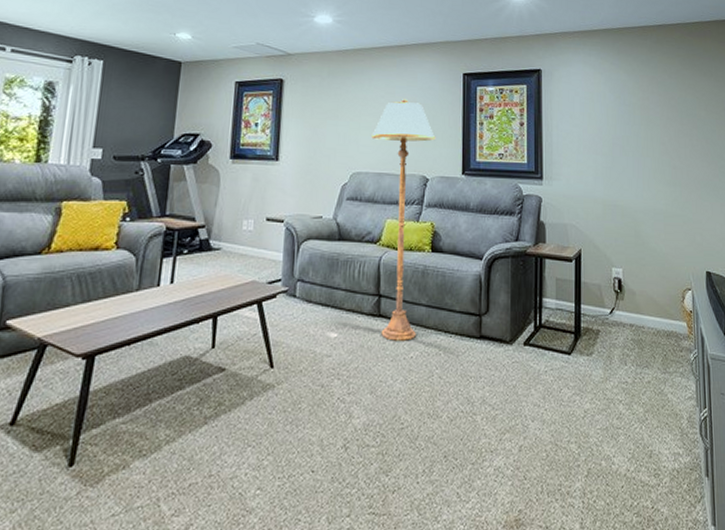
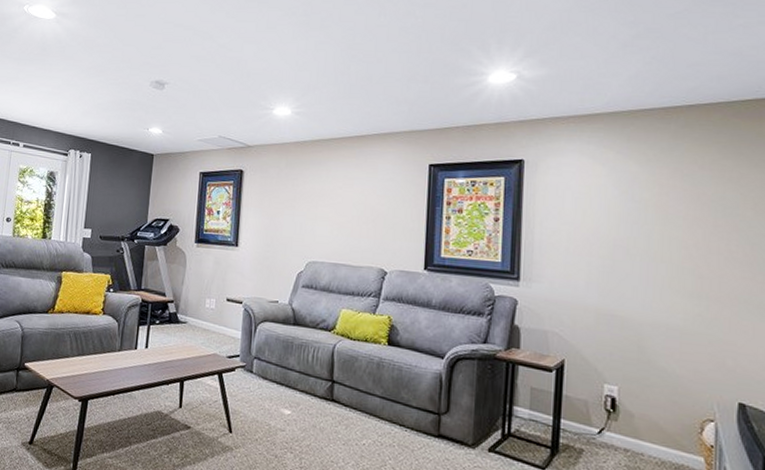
floor lamp: present [371,98,436,341] -> none [328,189,396,428]

